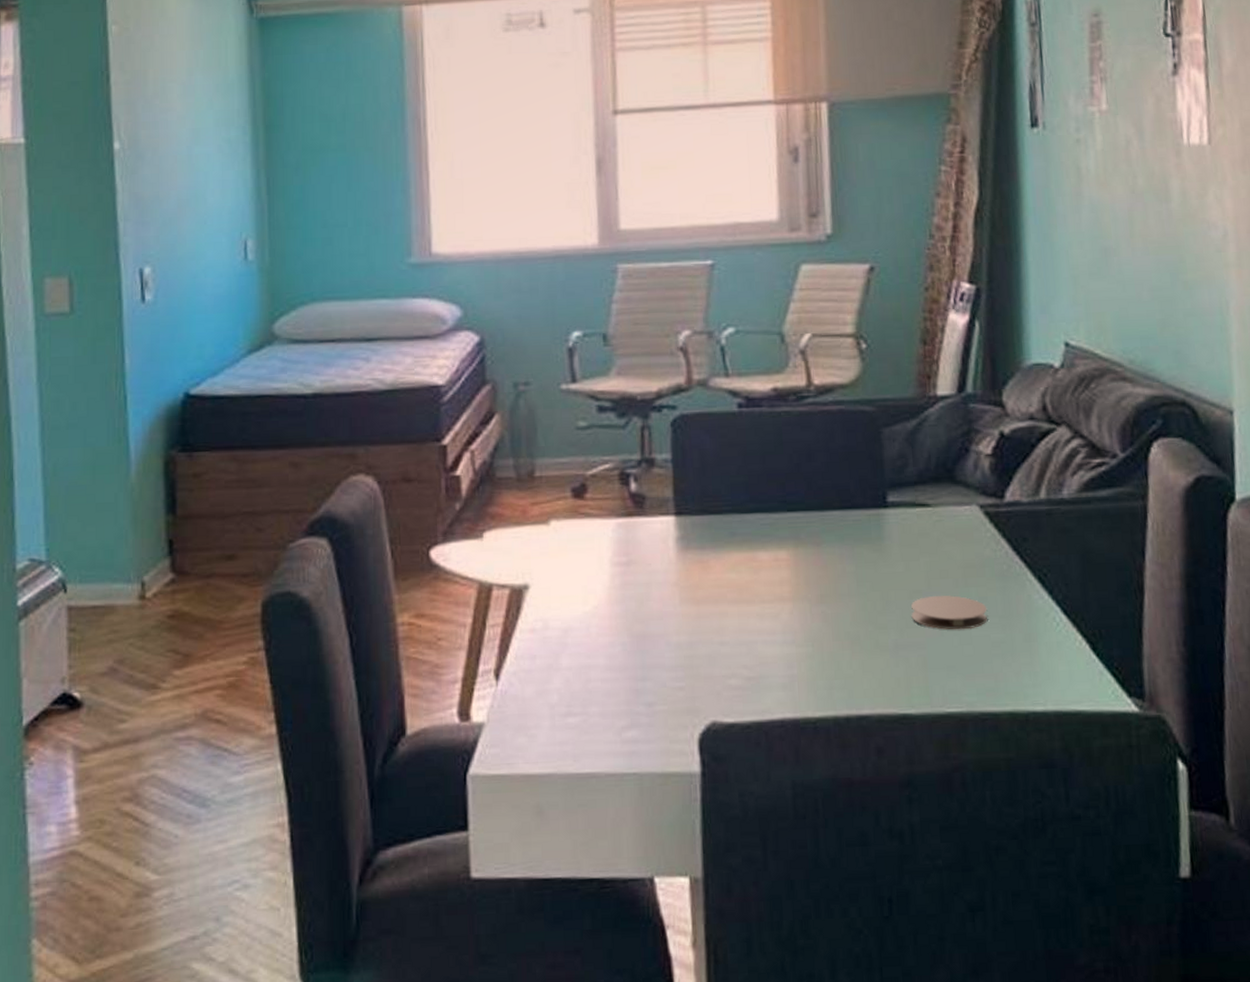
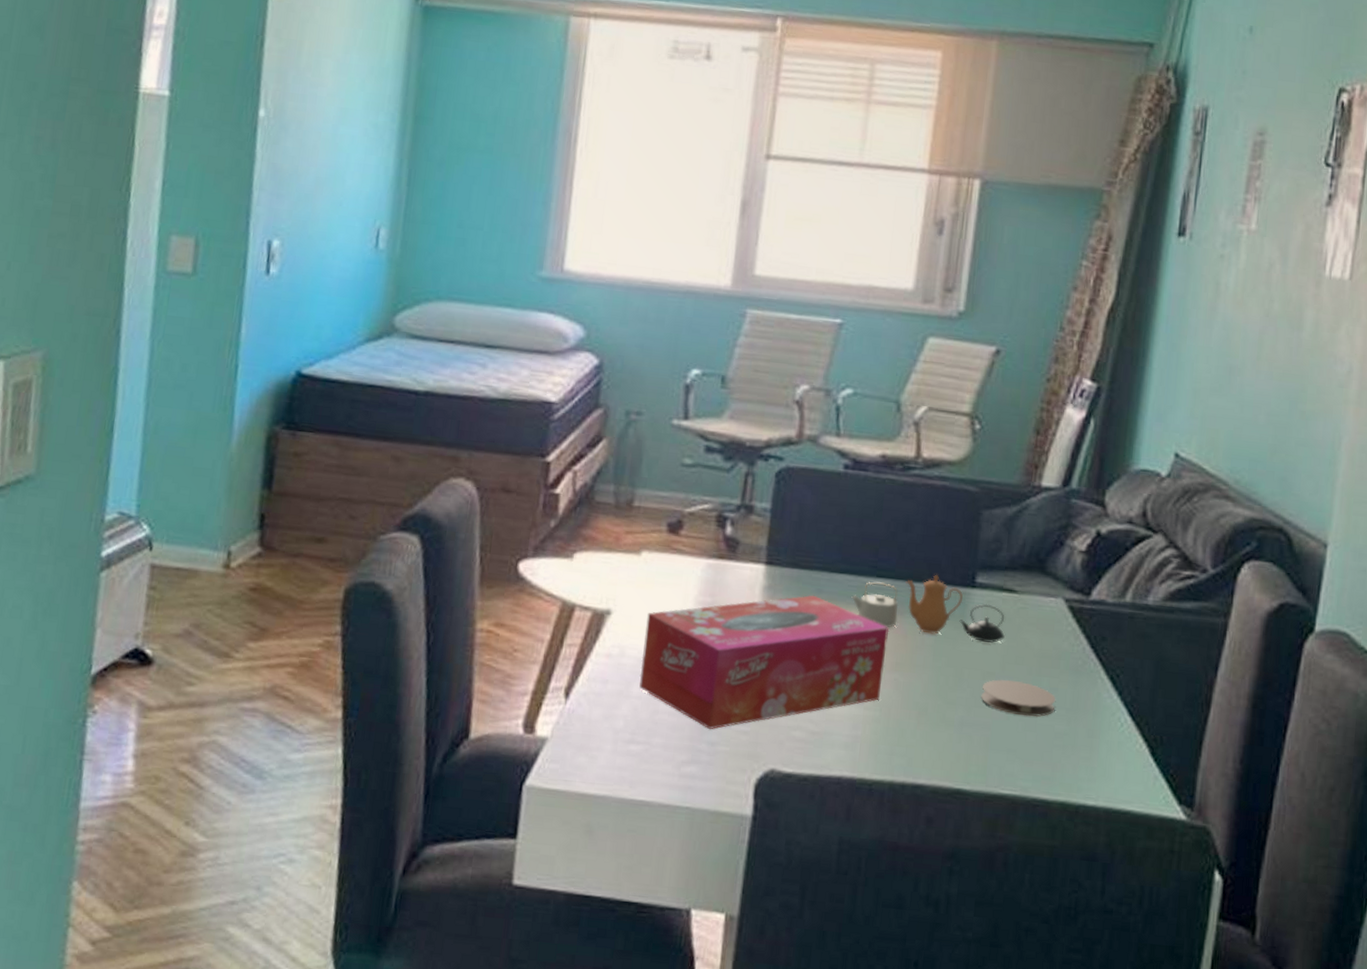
tissue box: none [565,539,810,691] -> present [639,595,890,730]
teapot: none [765,501,925,561] -> present [851,575,1005,643]

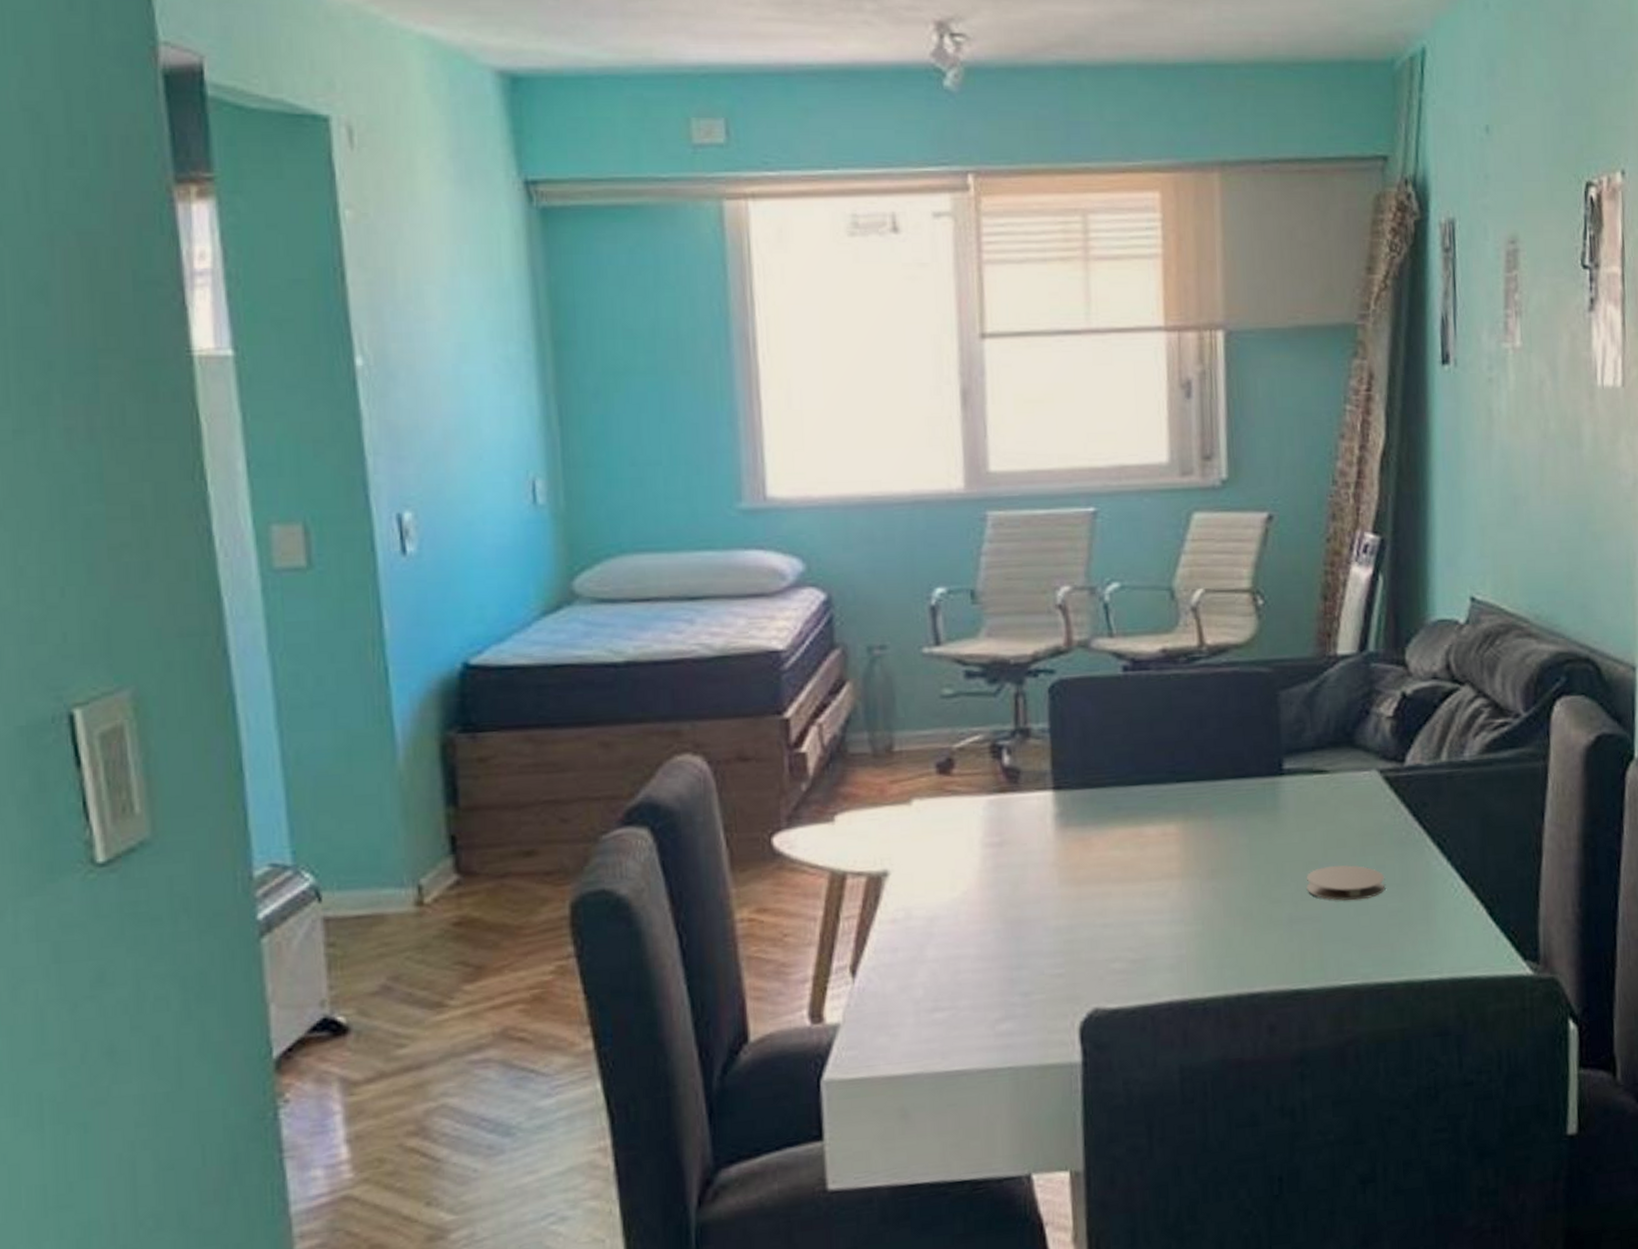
tissue box: present [639,595,890,730] -> none [930,813,1200,980]
teapot: present [851,575,1005,643] -> none [1153,769,1322,835]

